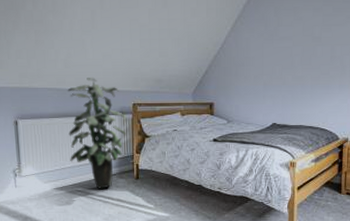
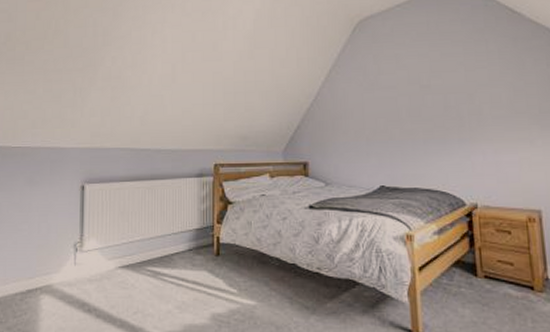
indoor plant: present [67,77,126,189] -> none [140,134,206,268]

